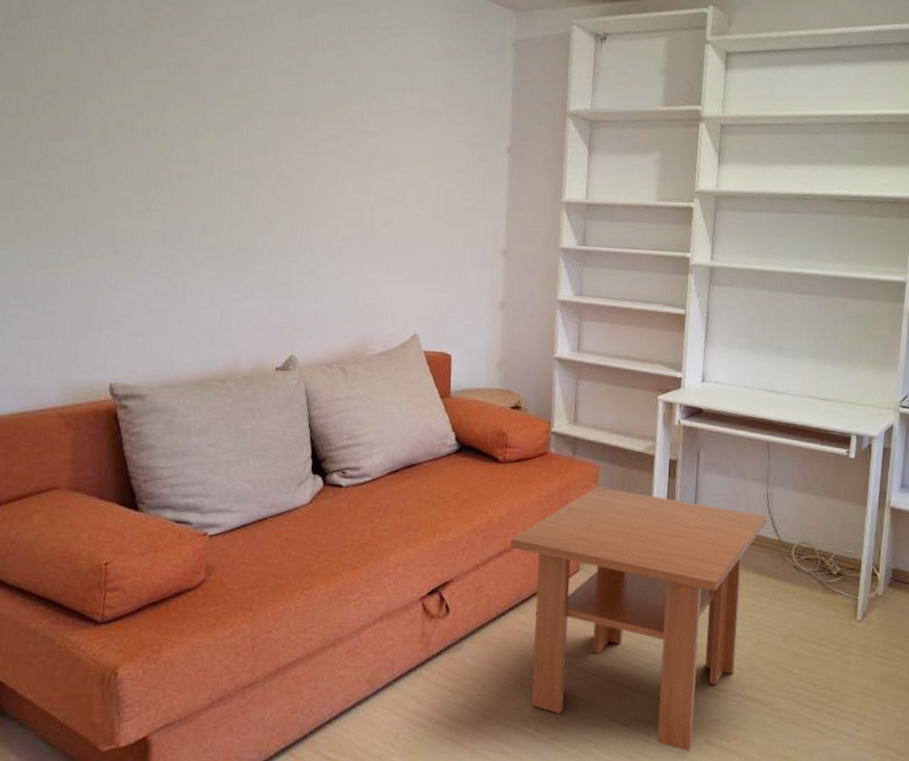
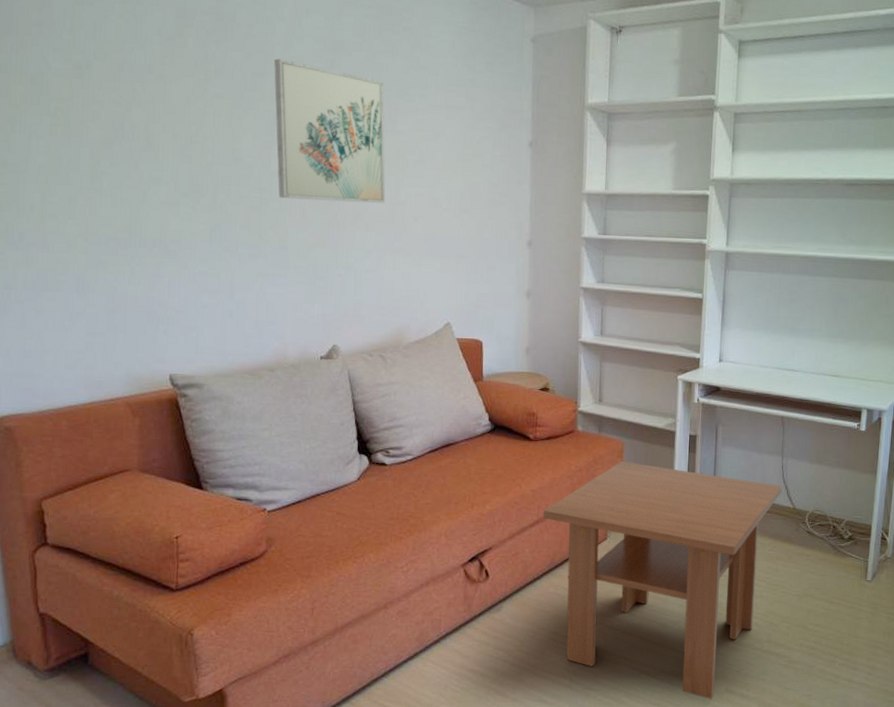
wall art: none [239,54,357,207] -> present [274,58,386,203]

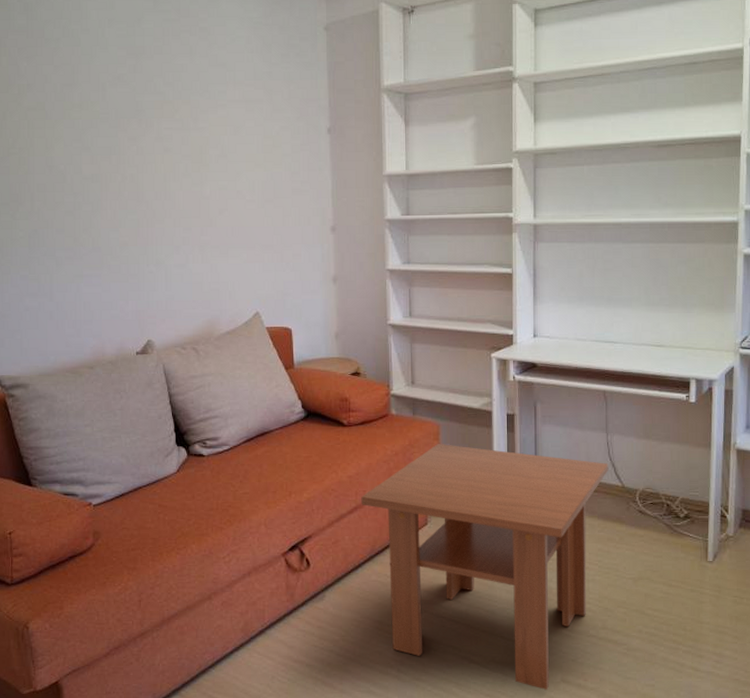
wall art: present [274,58,386,203] -> none [81,68,191,201]

